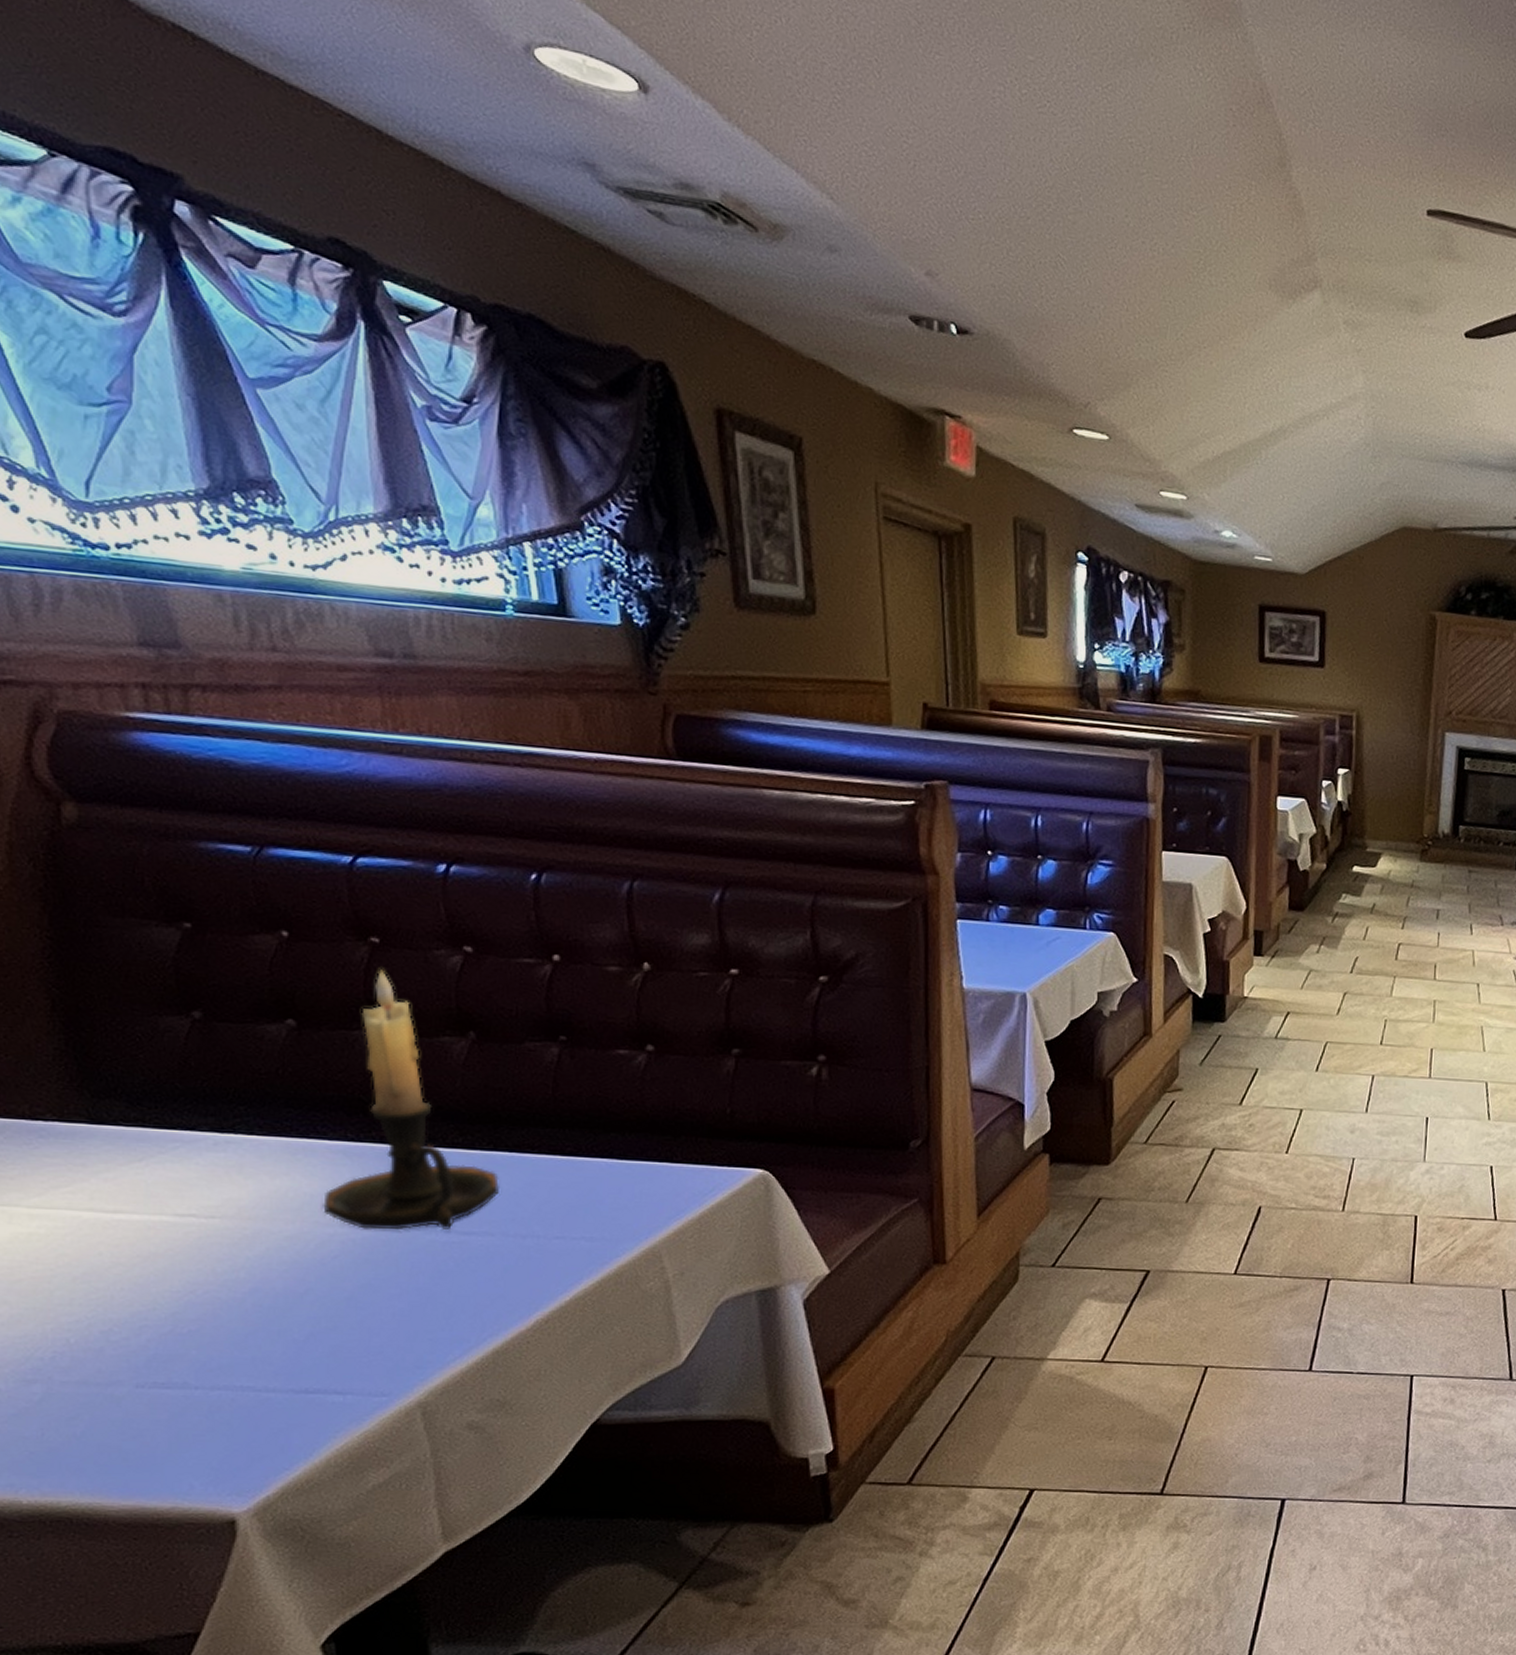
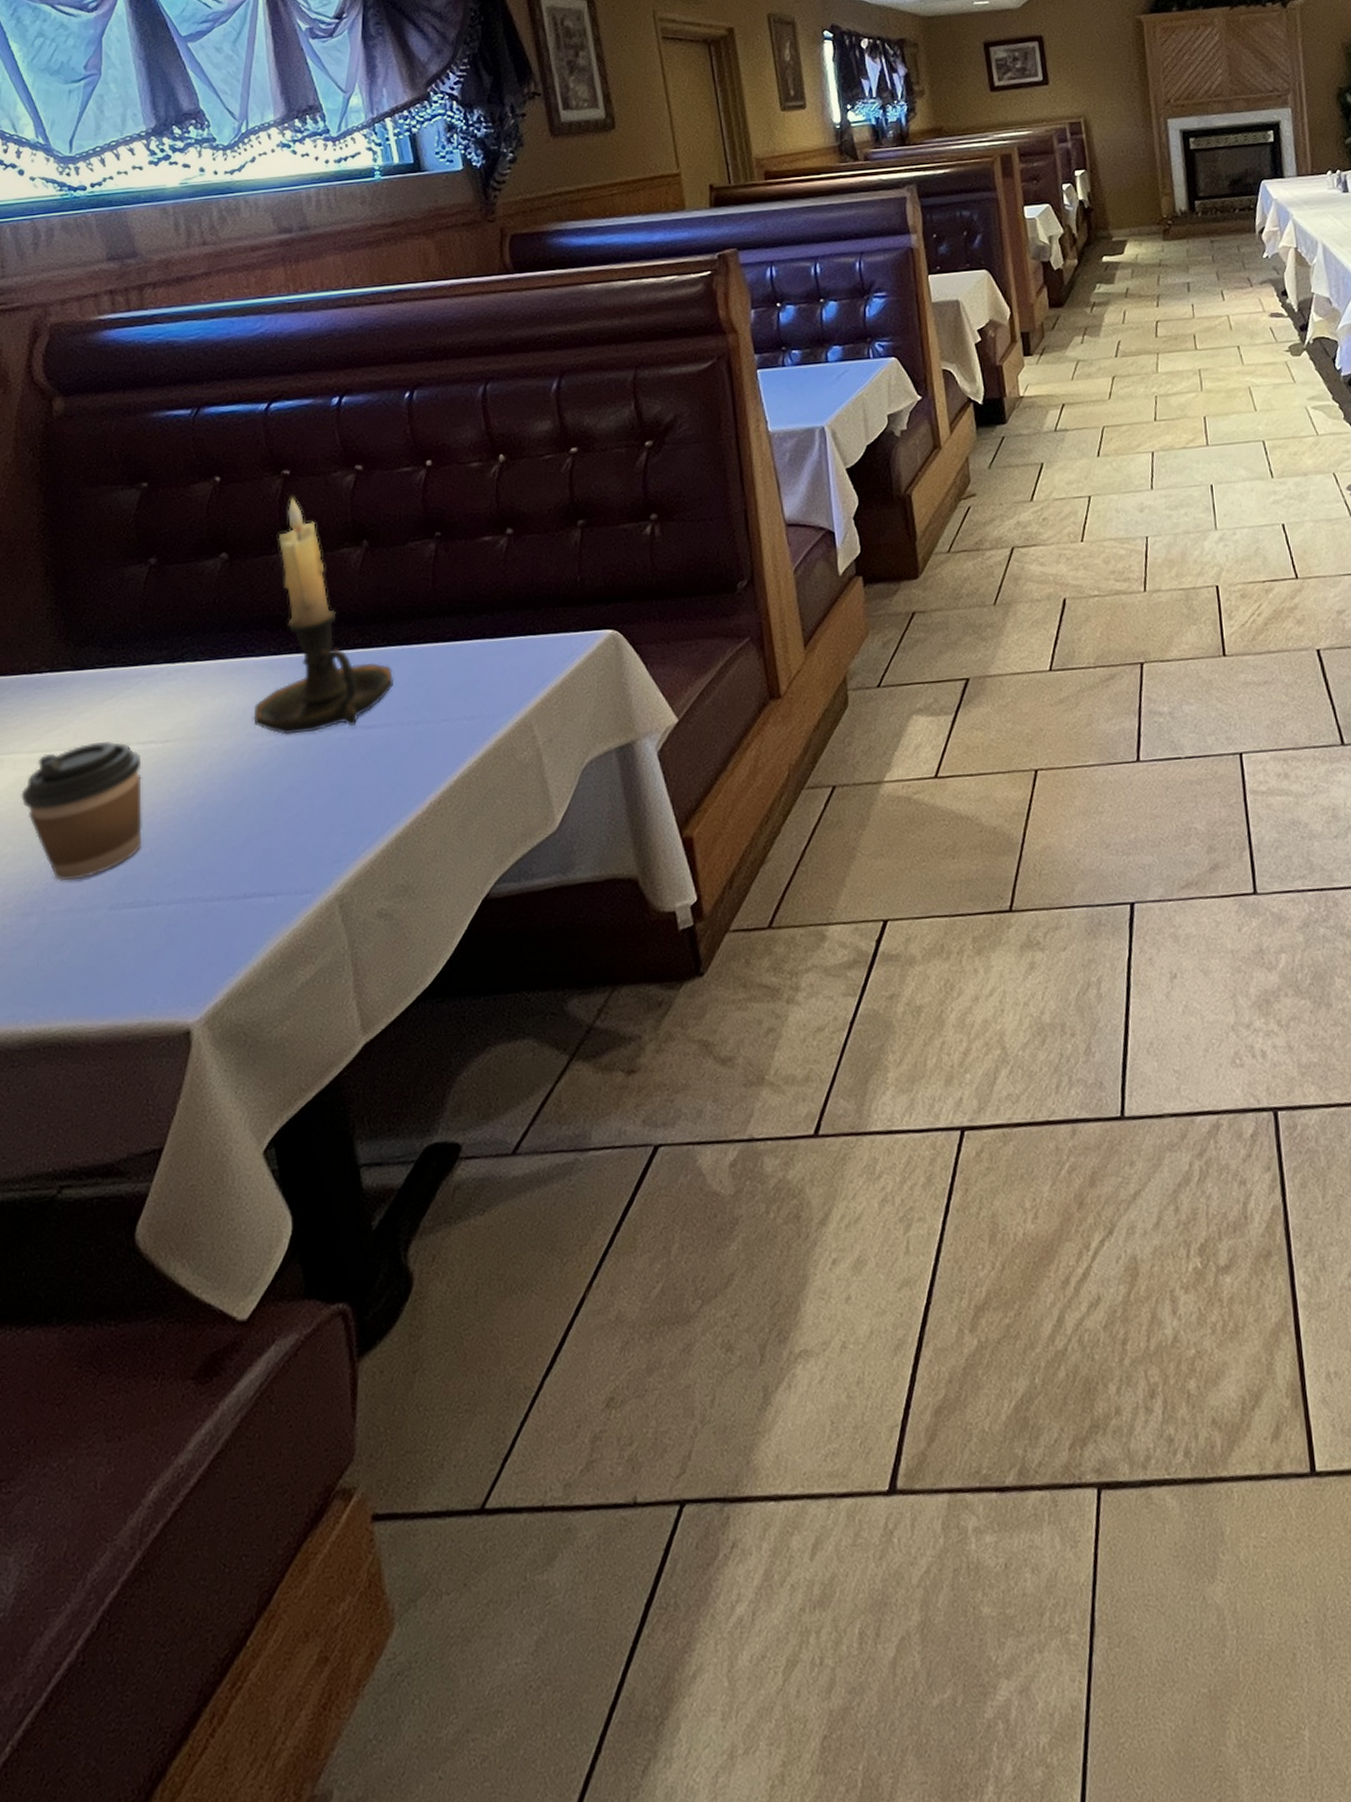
coffee cup: none [19,1206,179,1352] -> present [21,740,142,882]

